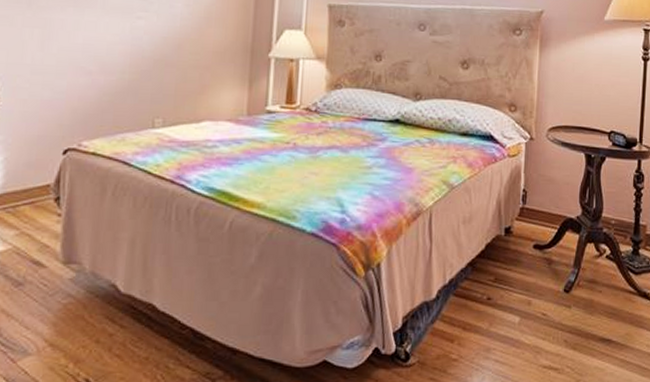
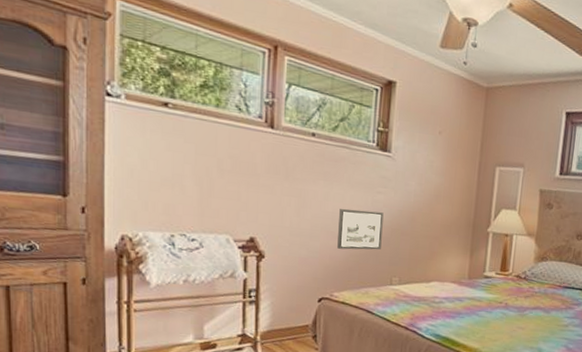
picture frame: none [88,38,144,88] -> present [337,208,384,250]

